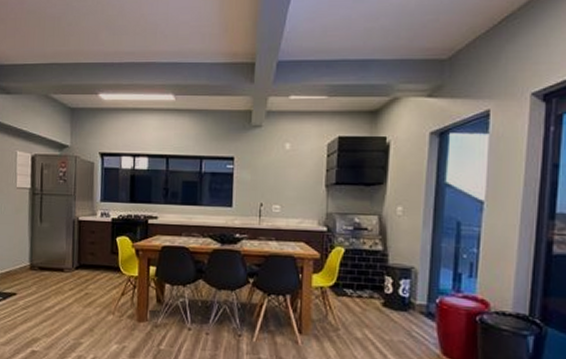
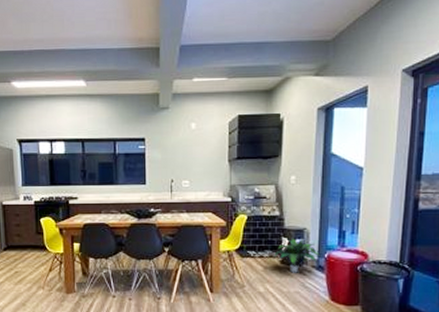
potted plant: none [372,276,433,319] -> present [271,236,323,273]

